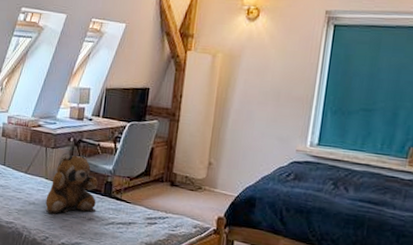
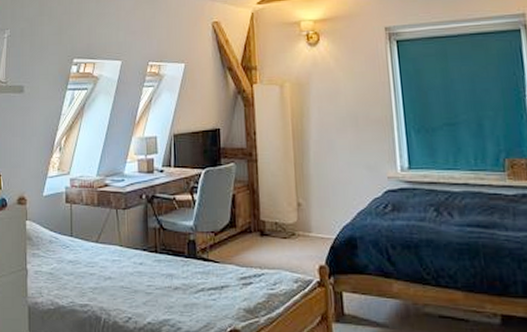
teddy bear: present [45,153,99,214] -> none [123,213,181,288]

